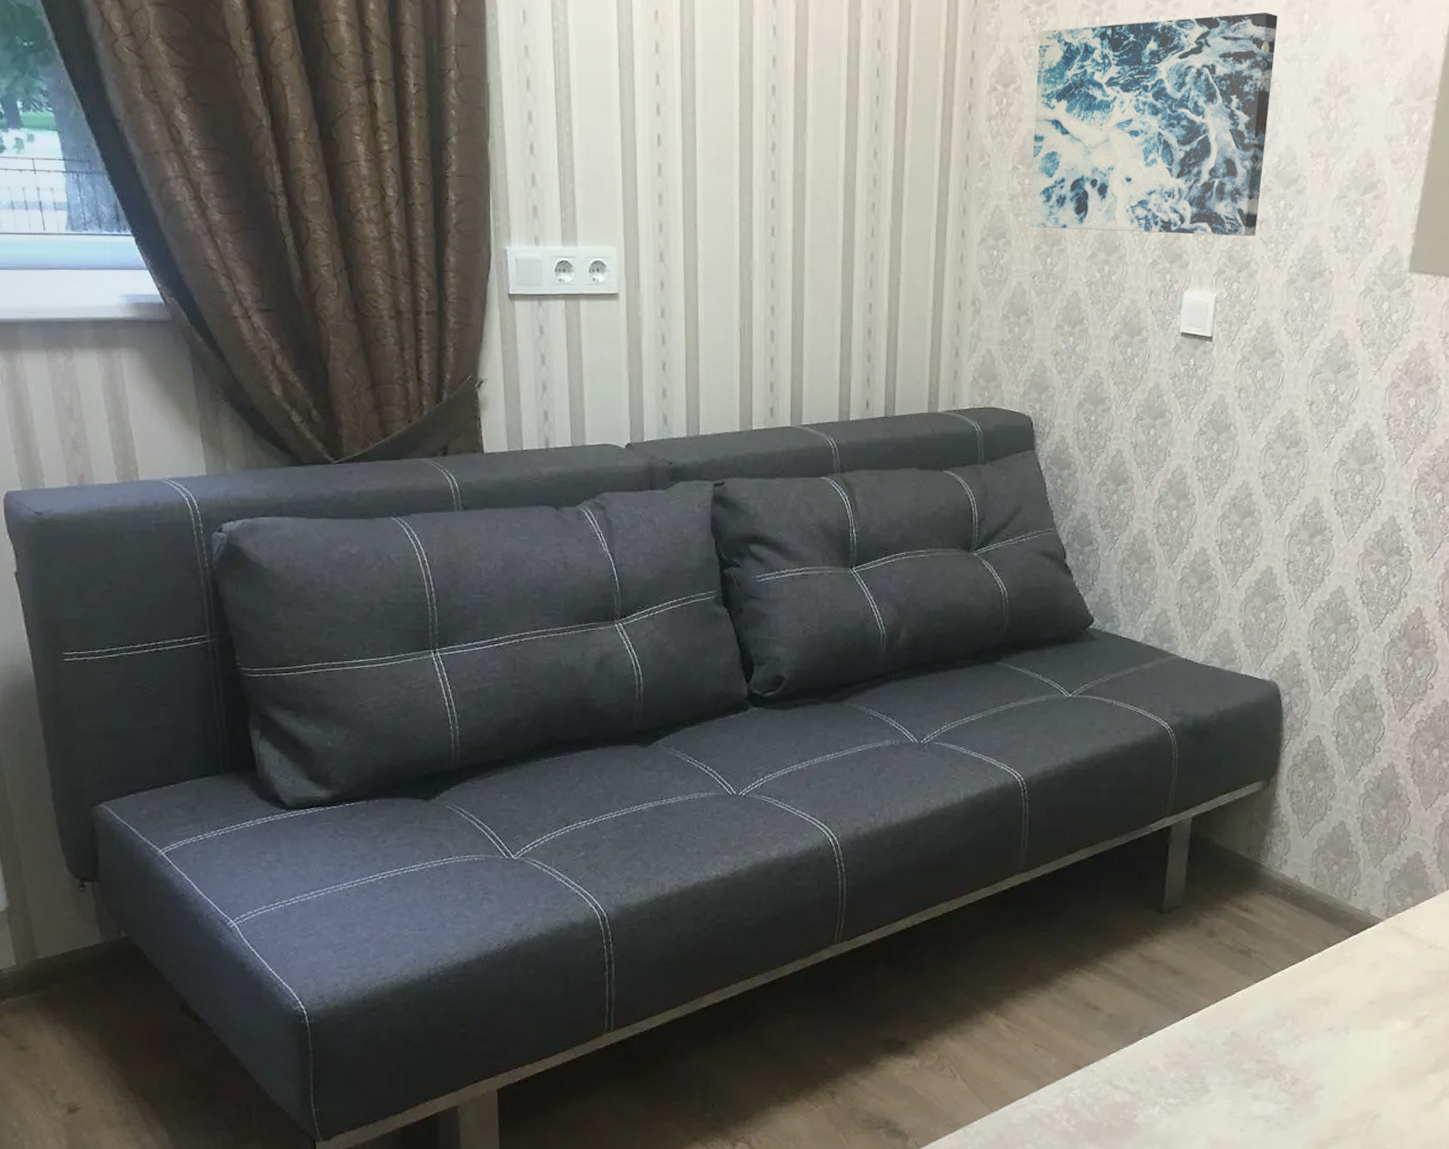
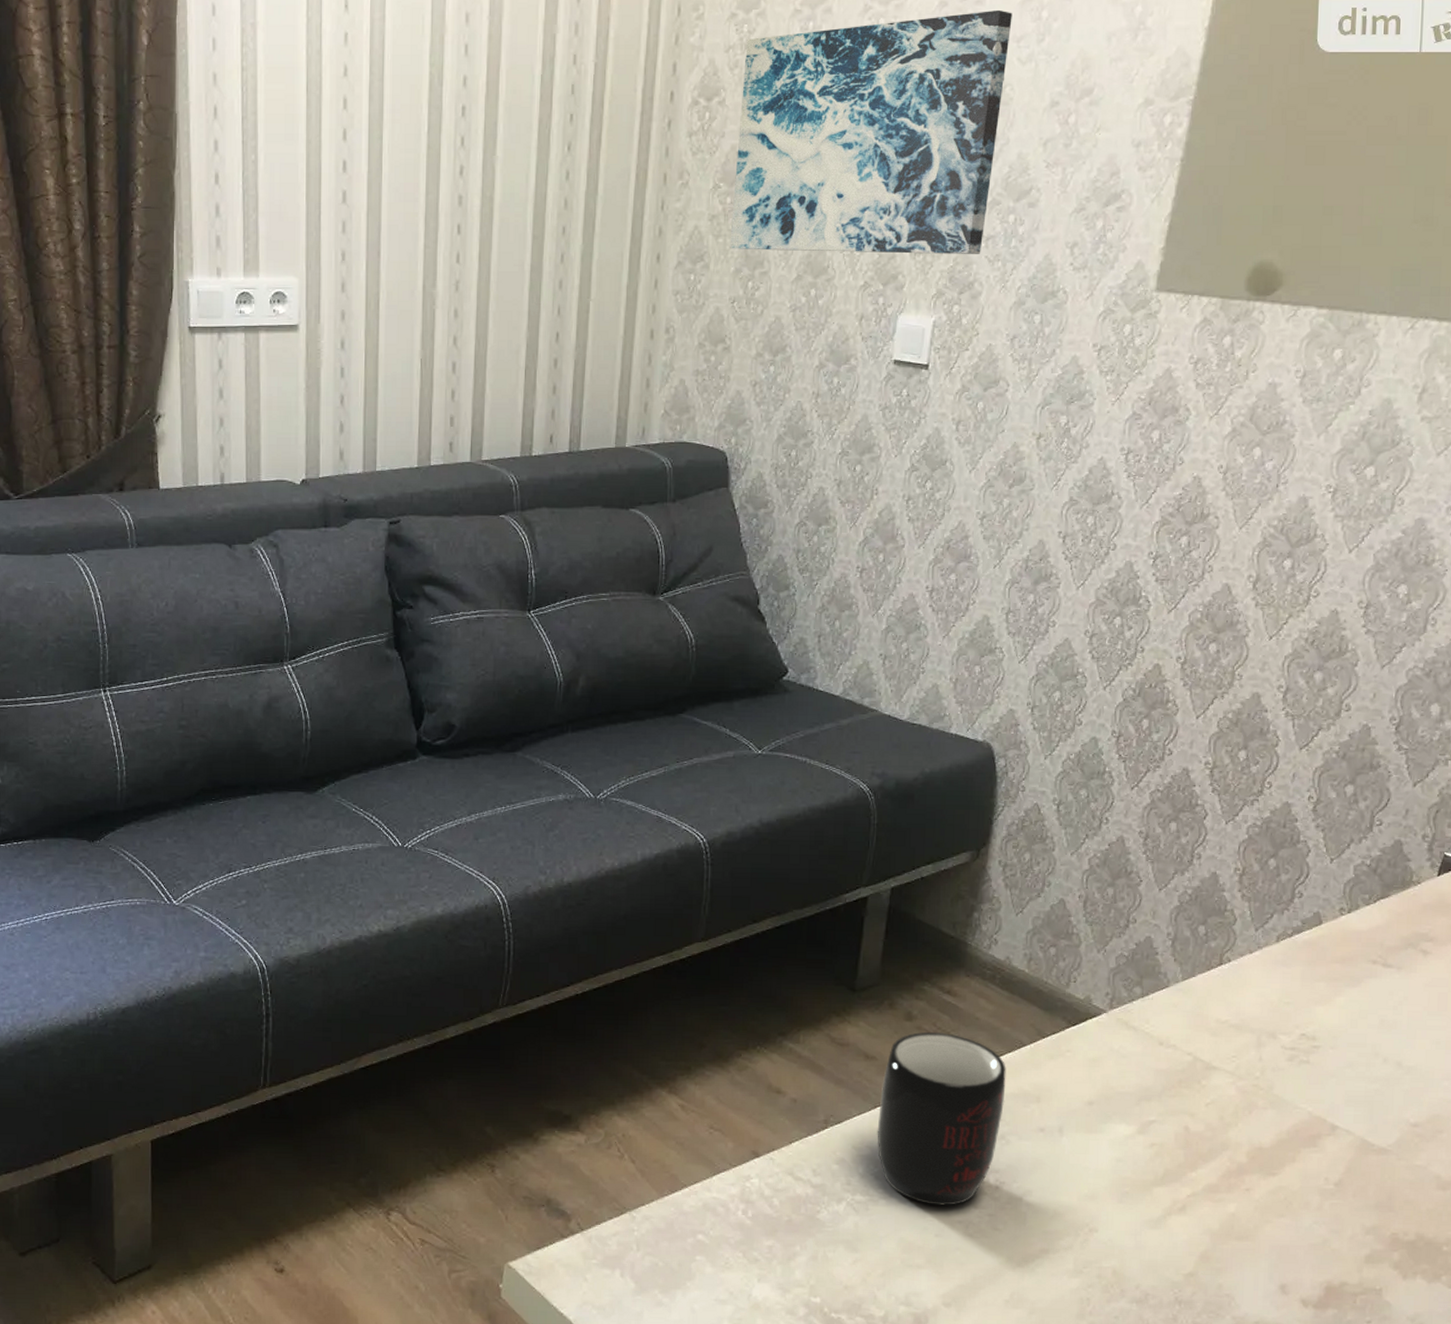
mug: none [1186,947,1298,1104] -> present [877,1032,1006,1206]

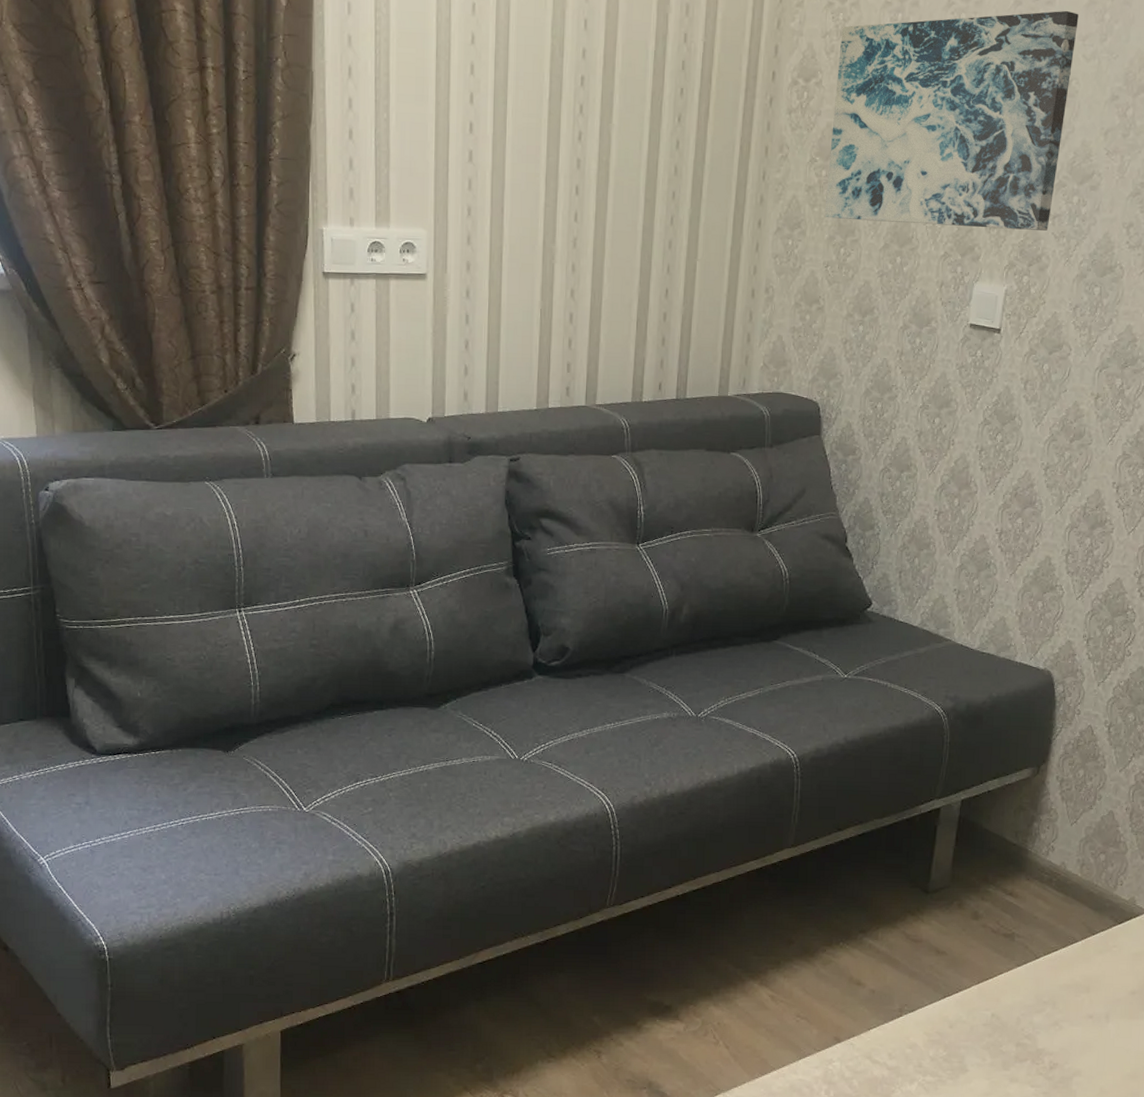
mug: present [877,1032,1006,1206] -> none [946,930,1061,1085]

